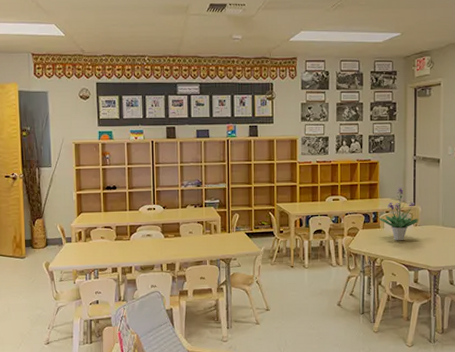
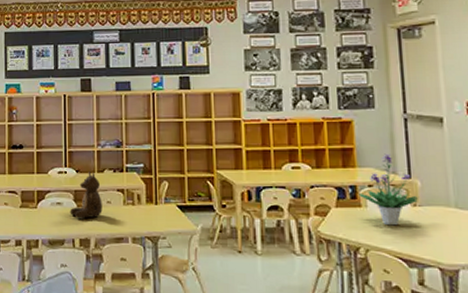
teddy bear: none [158,208,186,247] -> present [70,172,102,219]

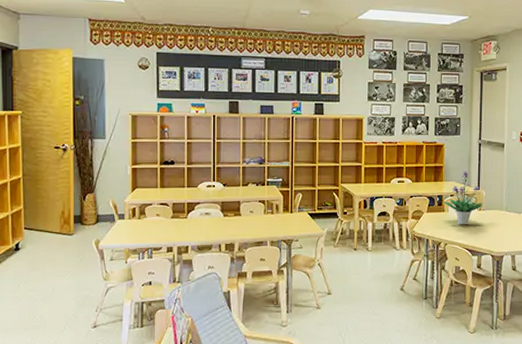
teddy bear: present [70,172,102,219] -> none [217,185,246,226]

